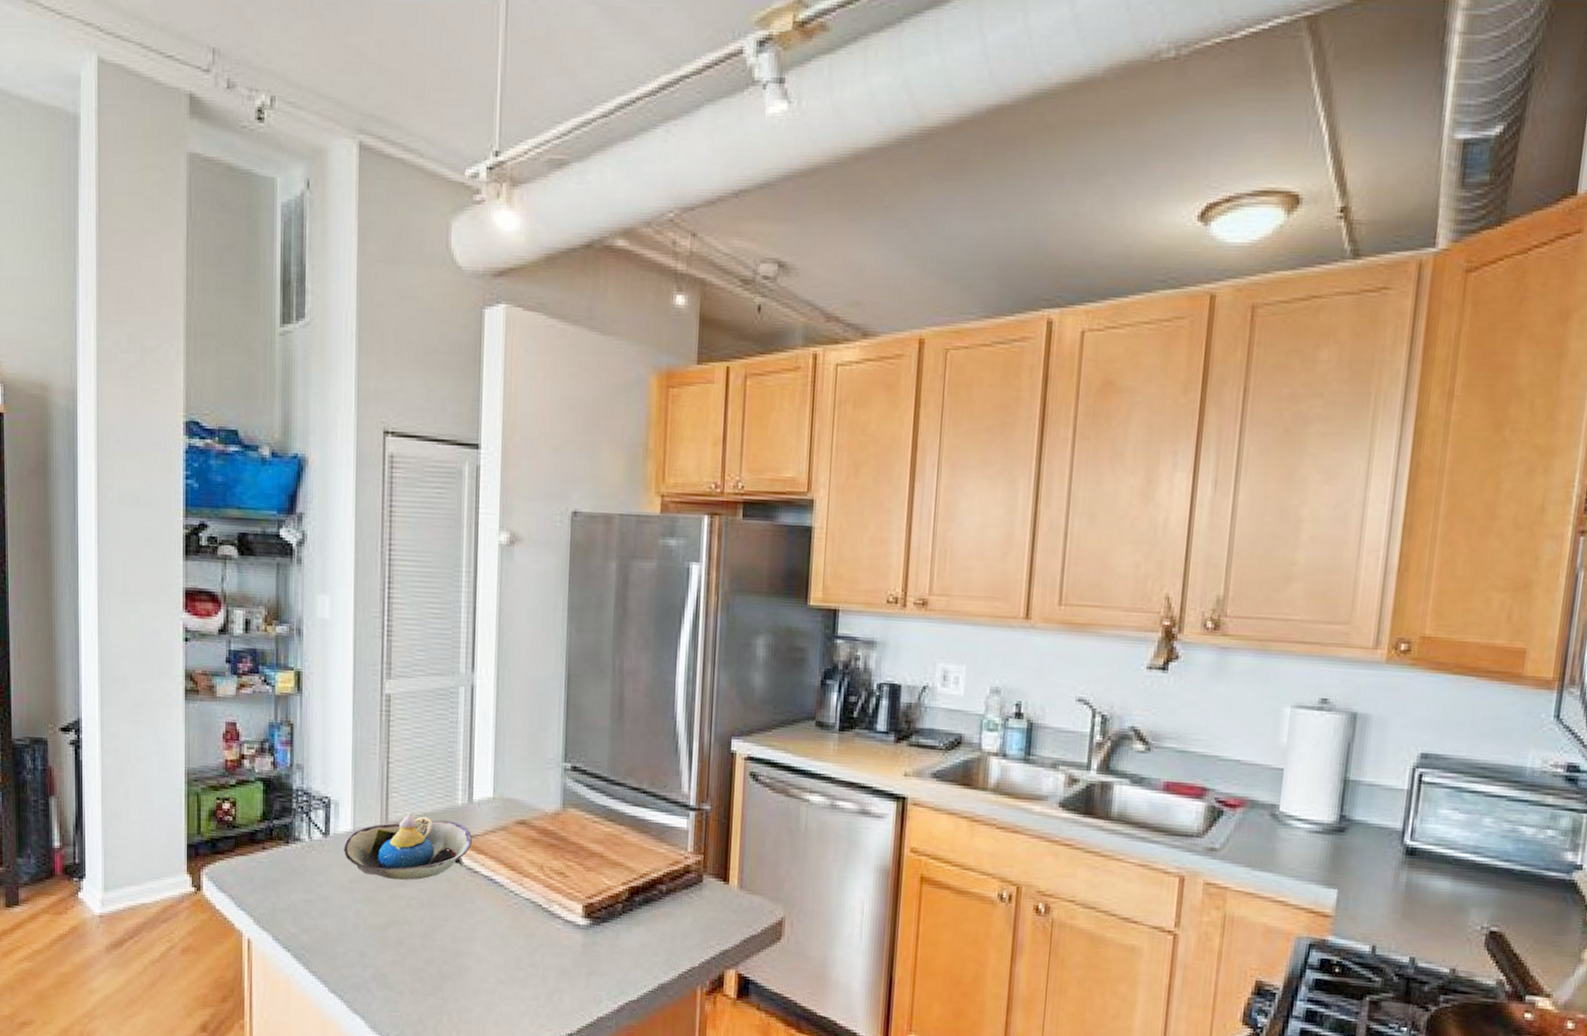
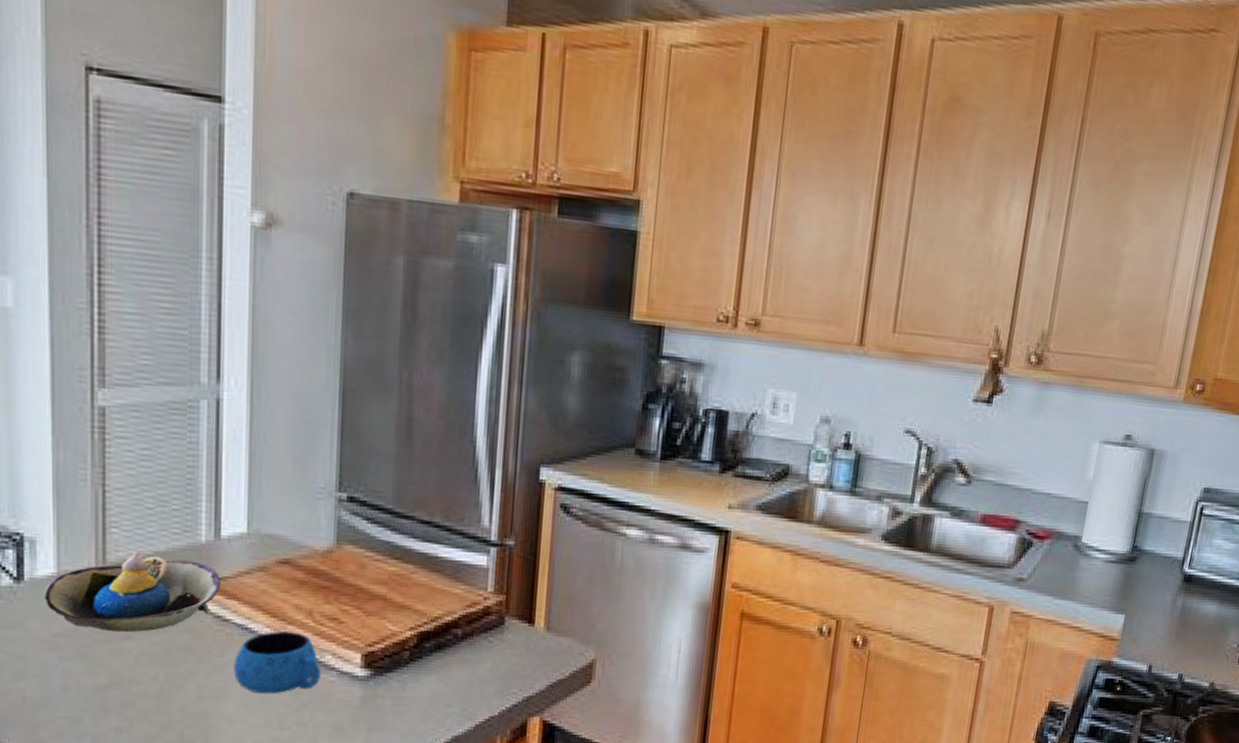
mug: none [481,883,549,938] -> present [234,631,320,694]

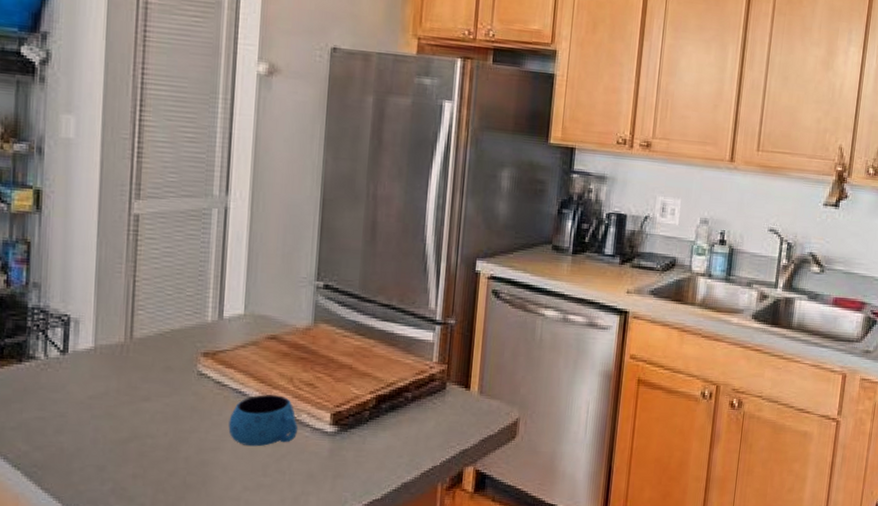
decorative bowl: present [43,550,222,633] -> none [82,328,222,395]

